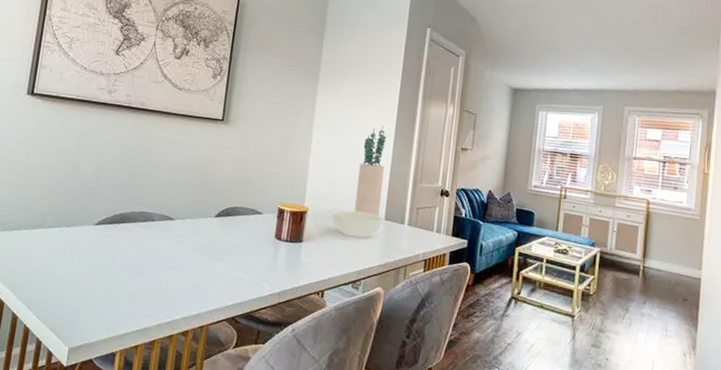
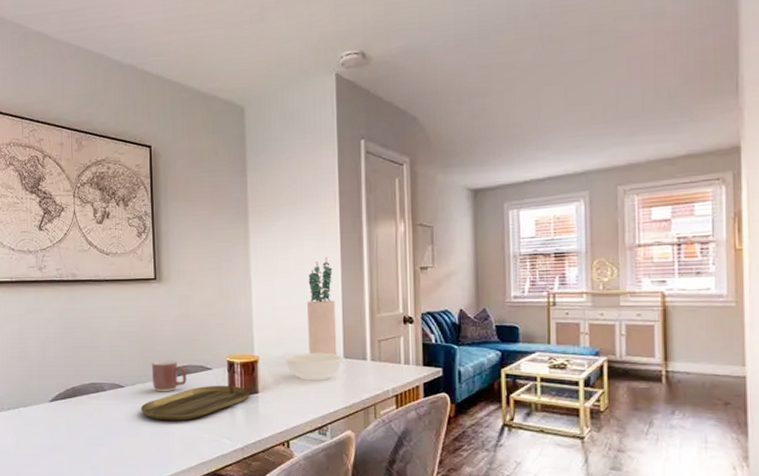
placemat: none [187,229,296,260] -> present [141,386,251,421]
mug: none [202,198,238,230] -> present [151,360,187,392]

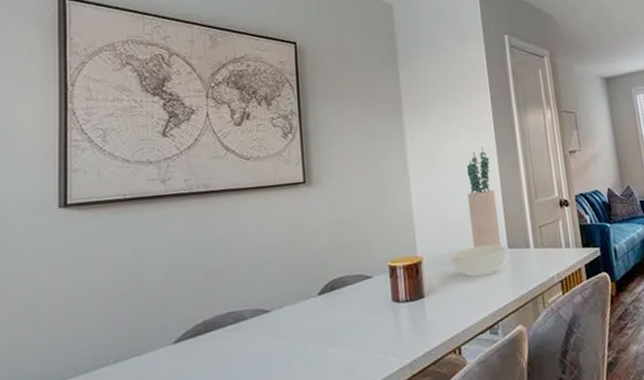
placemat: present [141,386,251,421] -> none [291,293,416,346]
mug: present [151,360,187,392] -> none [302,272,345,312]

